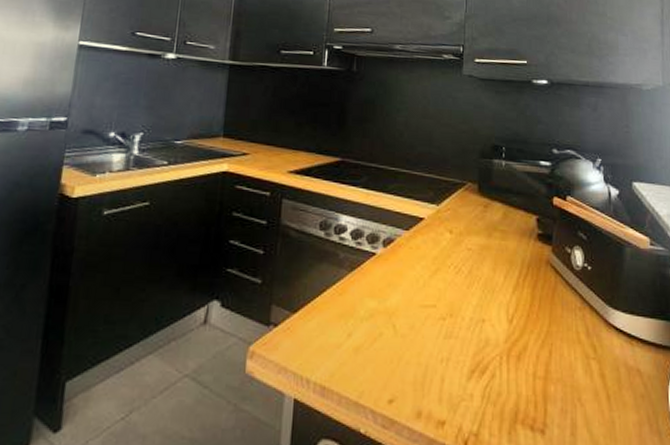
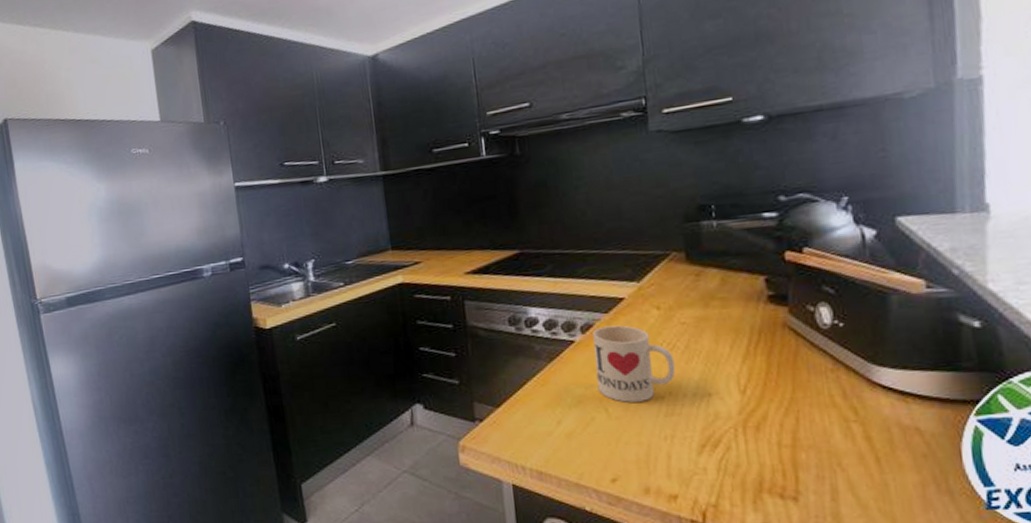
mug: none [390,242,459,321] -> present [593,325,676,403]

